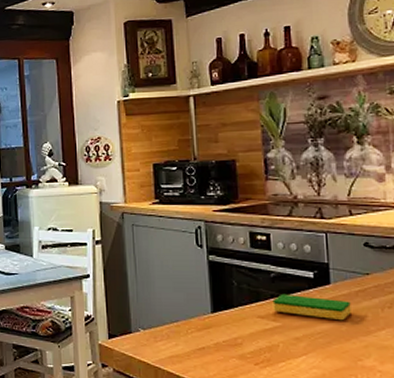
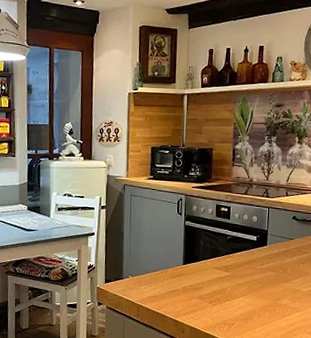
dish sponge: present [272,293,351,321] -> none [226,251,278,272]

